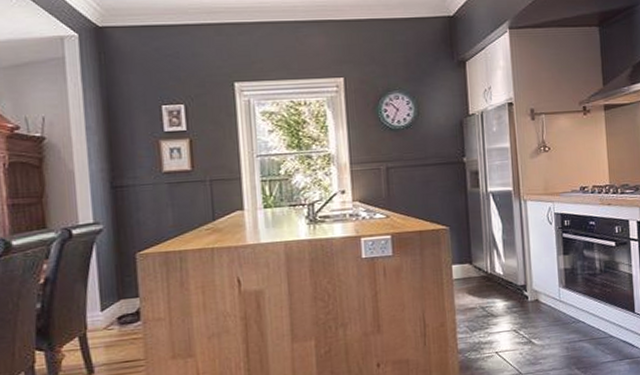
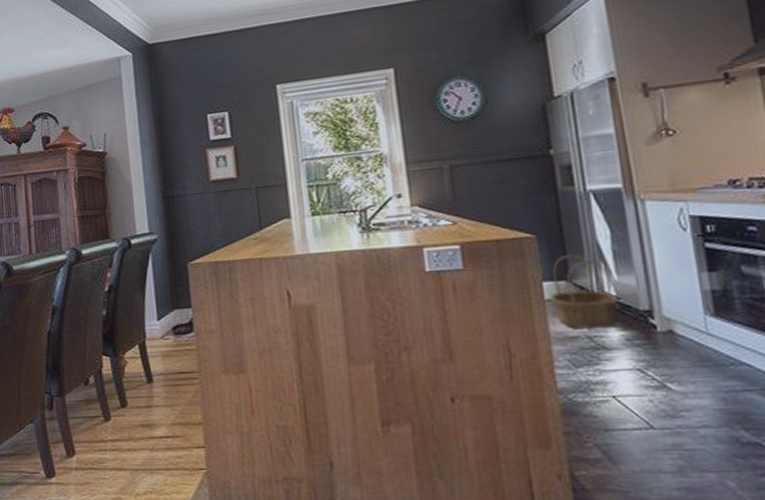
basket: none [456,242,505,301] -> present [548,254,619,328]

